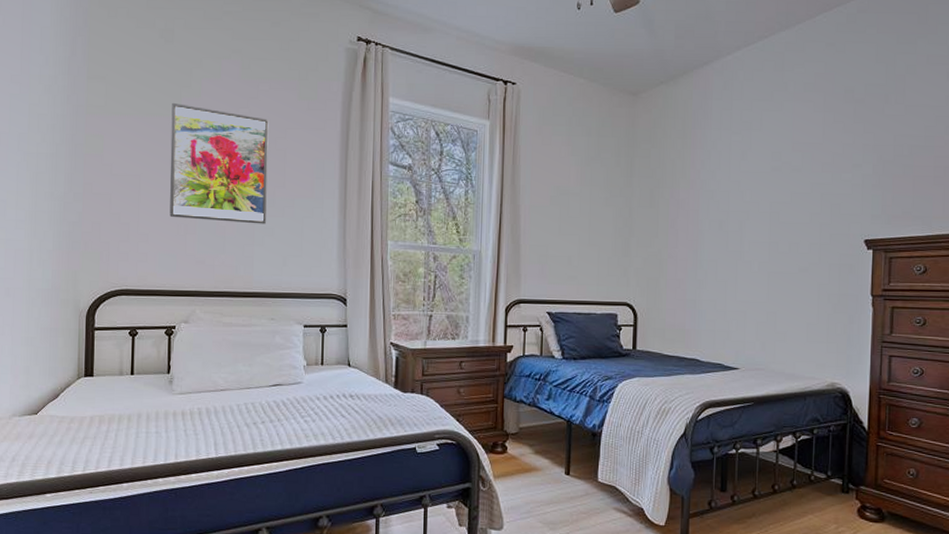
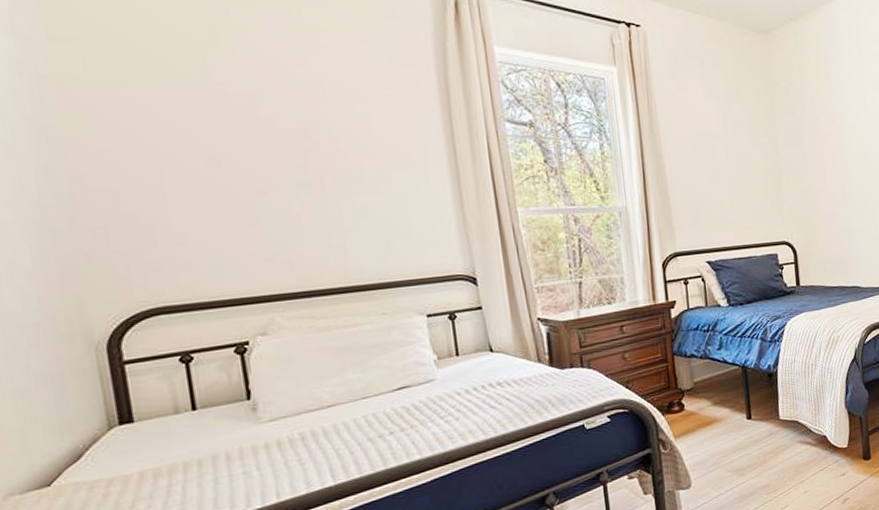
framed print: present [169,103,269,224] -> none [192,66,356,209]

